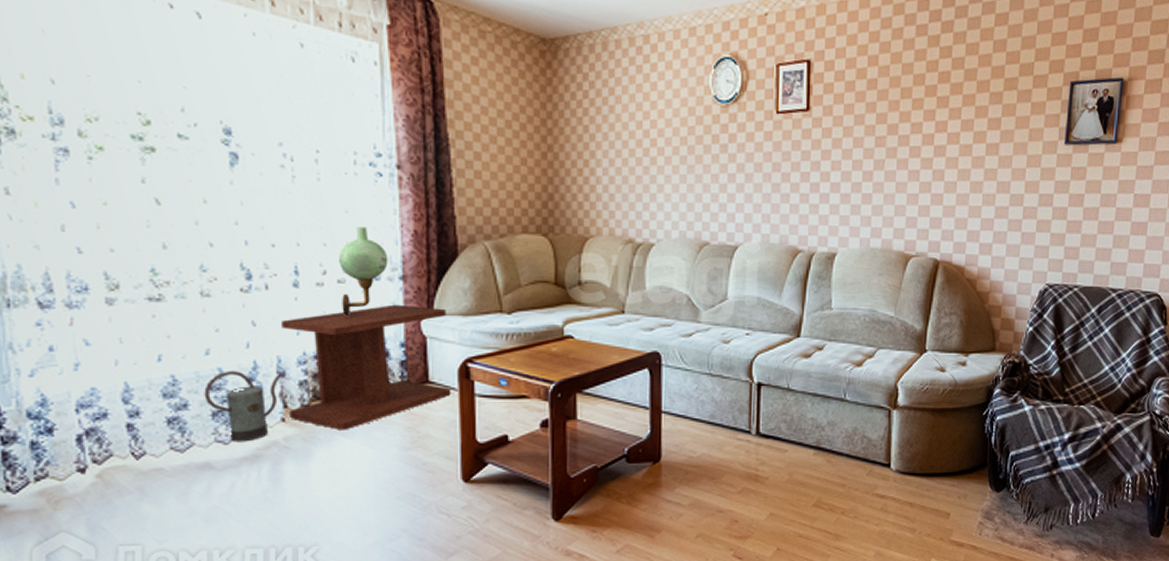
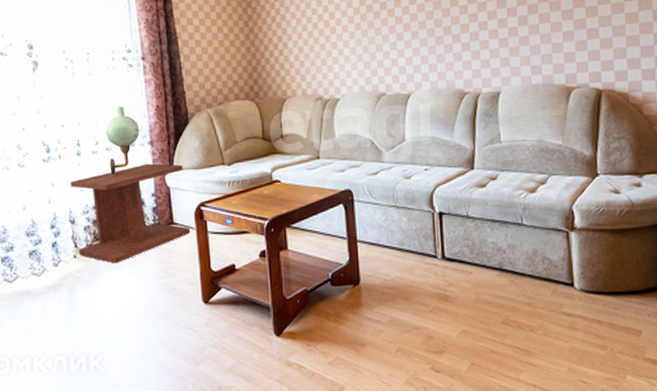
watering can: present [204,370,281,442] -> none [23,220,72,275]

